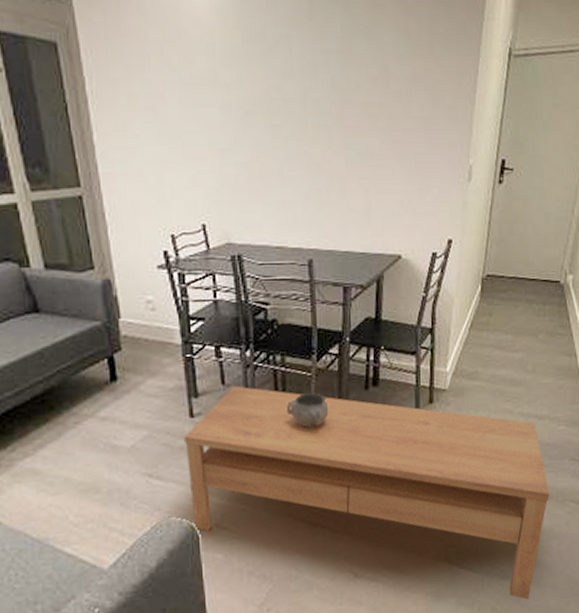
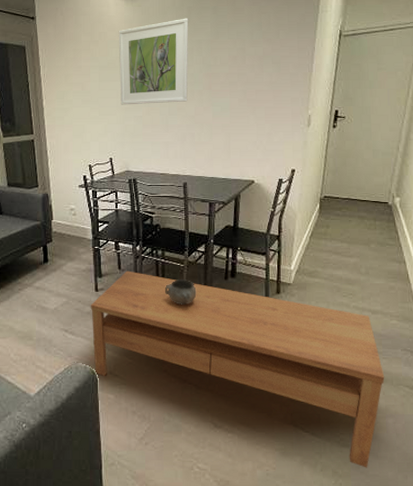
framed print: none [206,14,311,145] -> present [118,18,189,105]

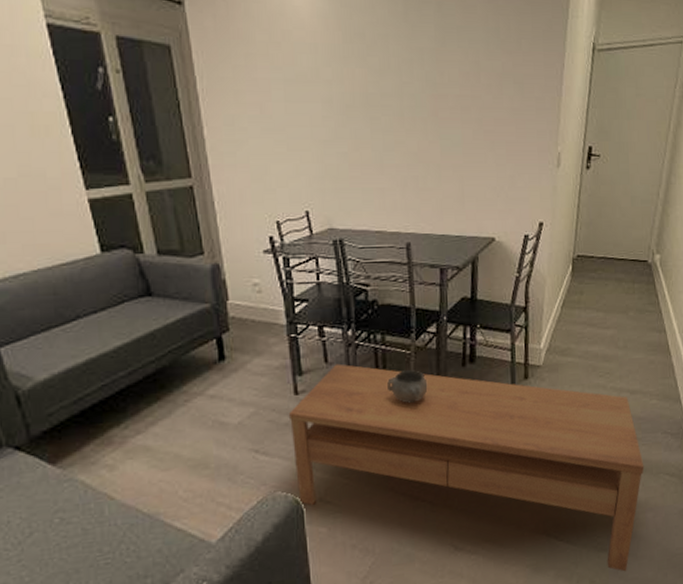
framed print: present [118,18,189,105] -> none [308,15,408,137]

